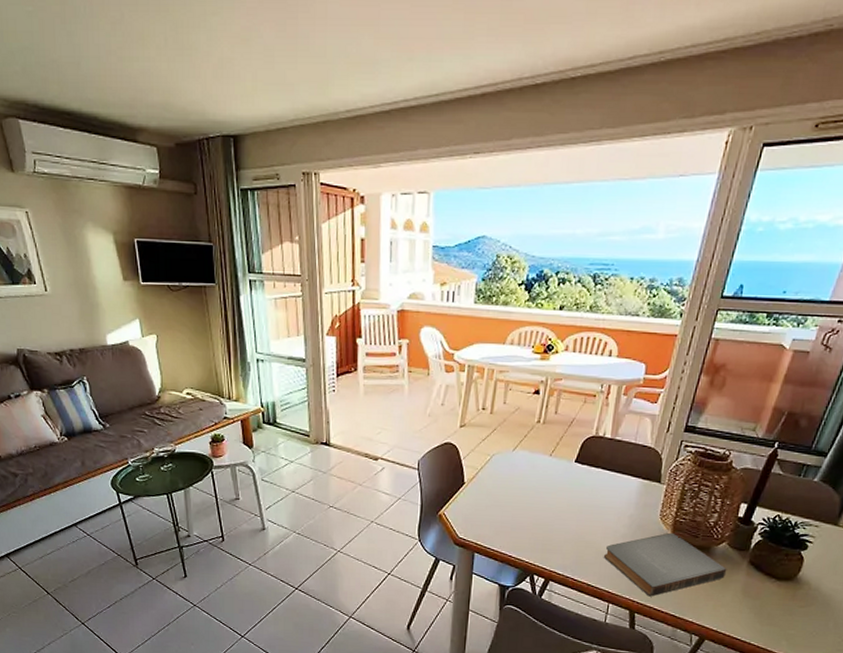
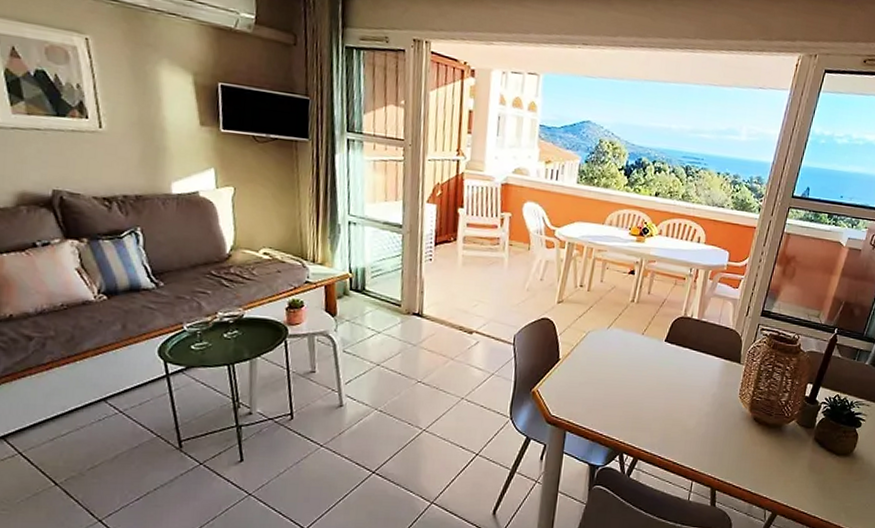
book: present [604,532,727,597] -> none [689,411,796,474]

